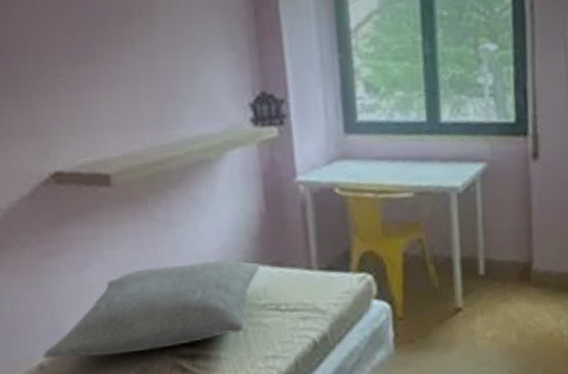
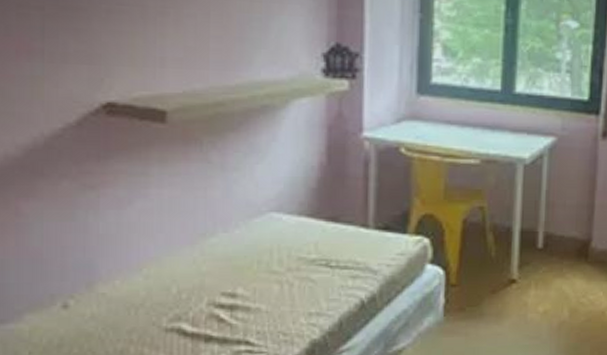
pillow: present [42,260,261,359] -> none [68,210,315,299]

